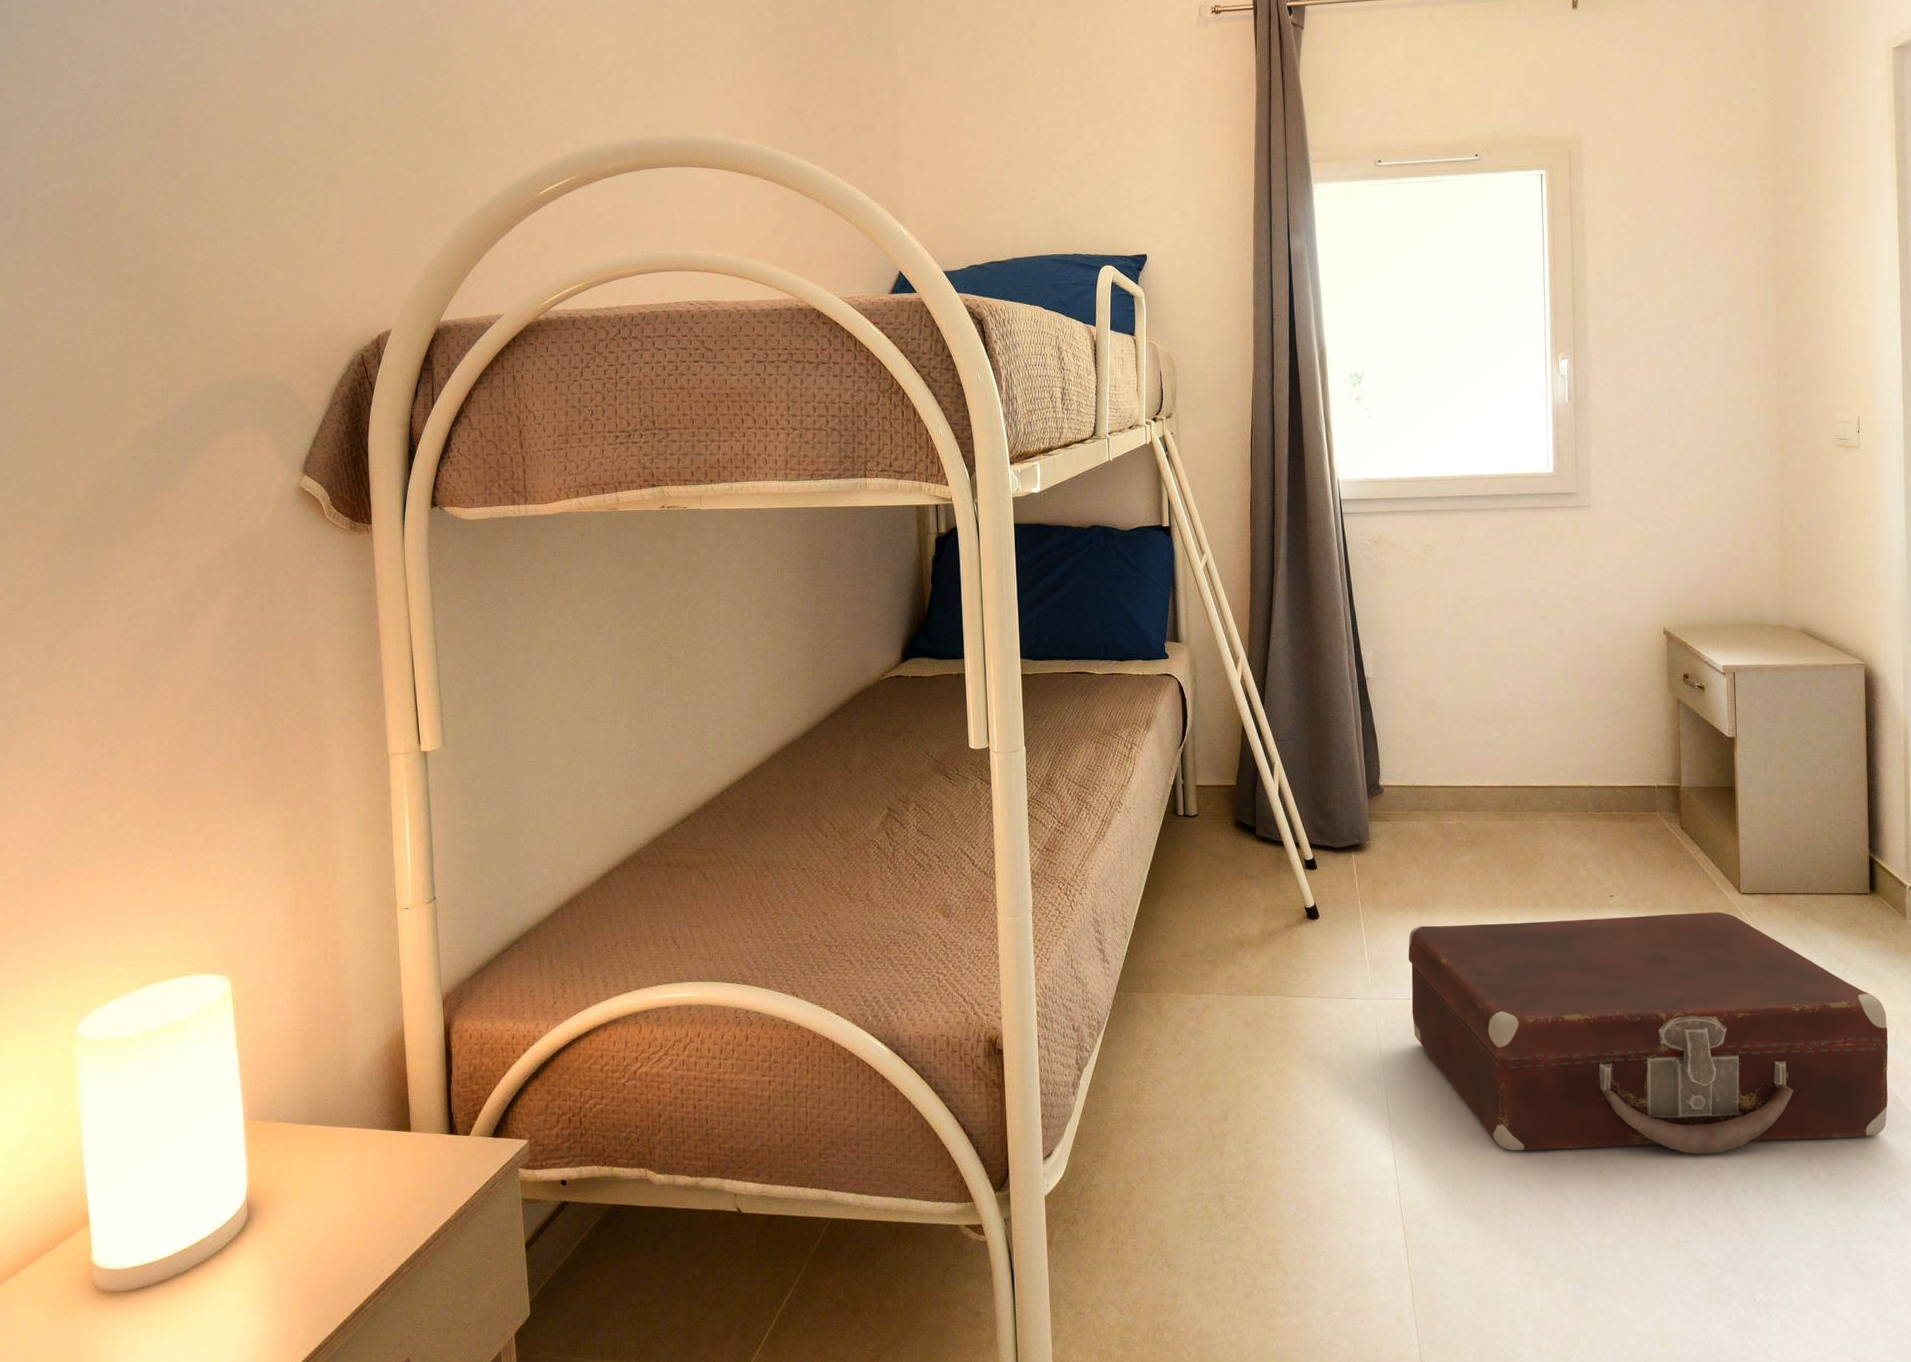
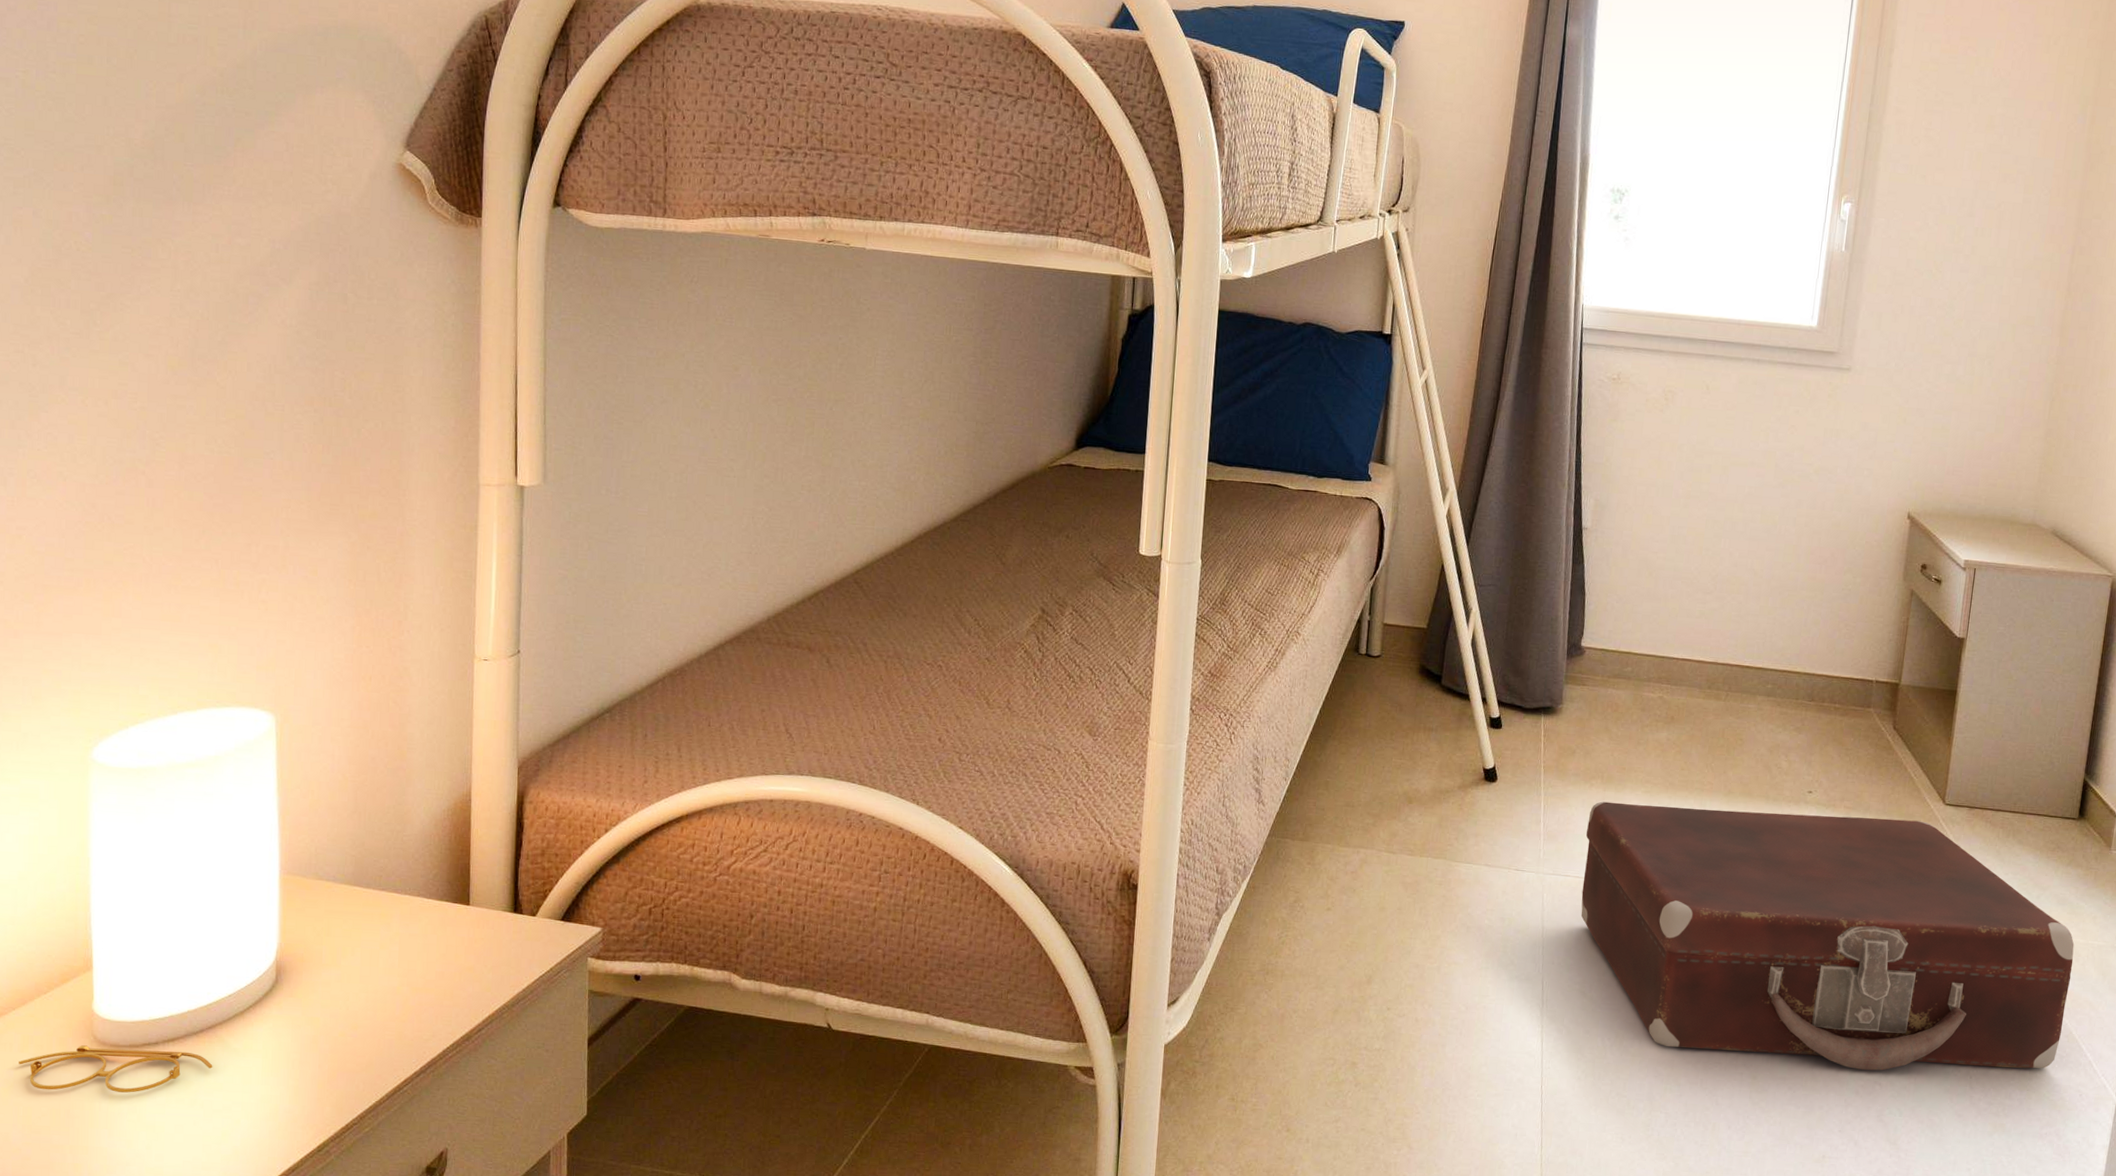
glasses: none [31,1291,199,1339] -> present [19,1045,213,1093]

